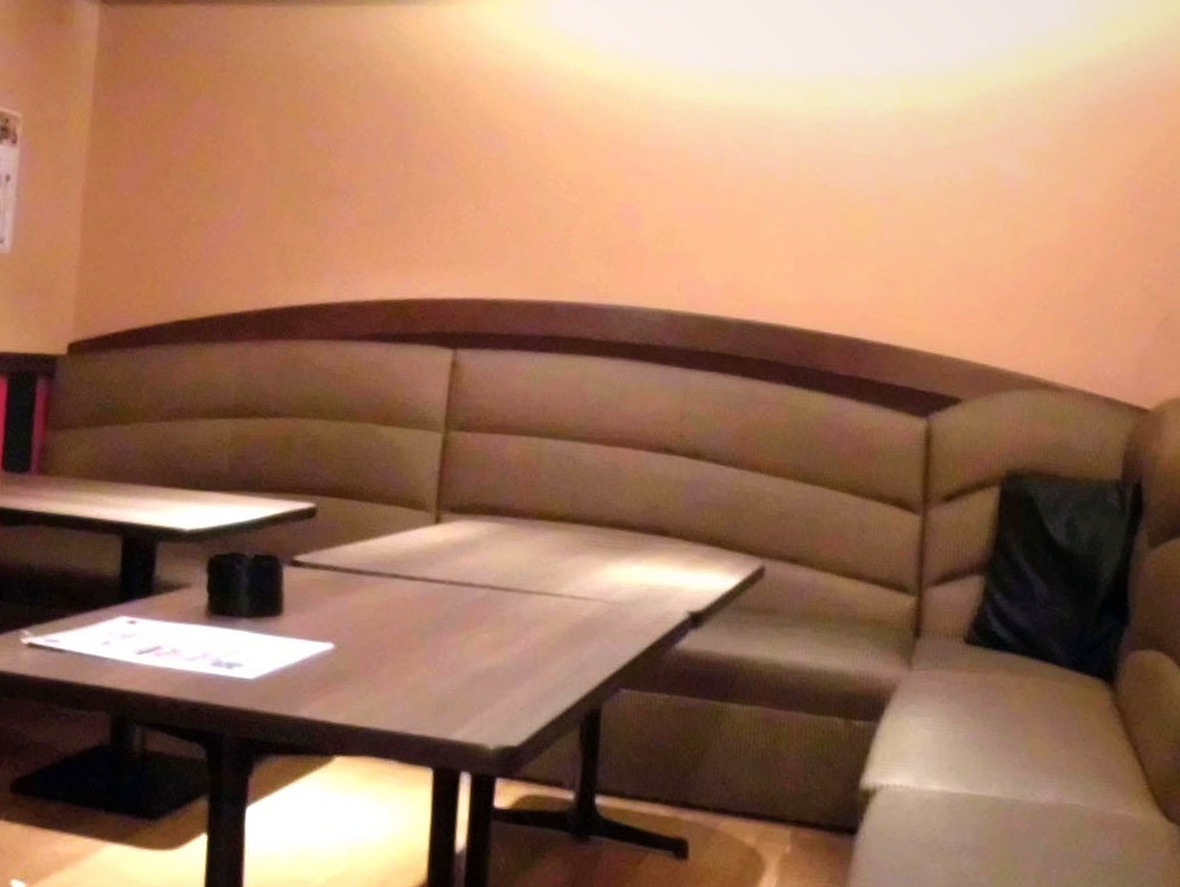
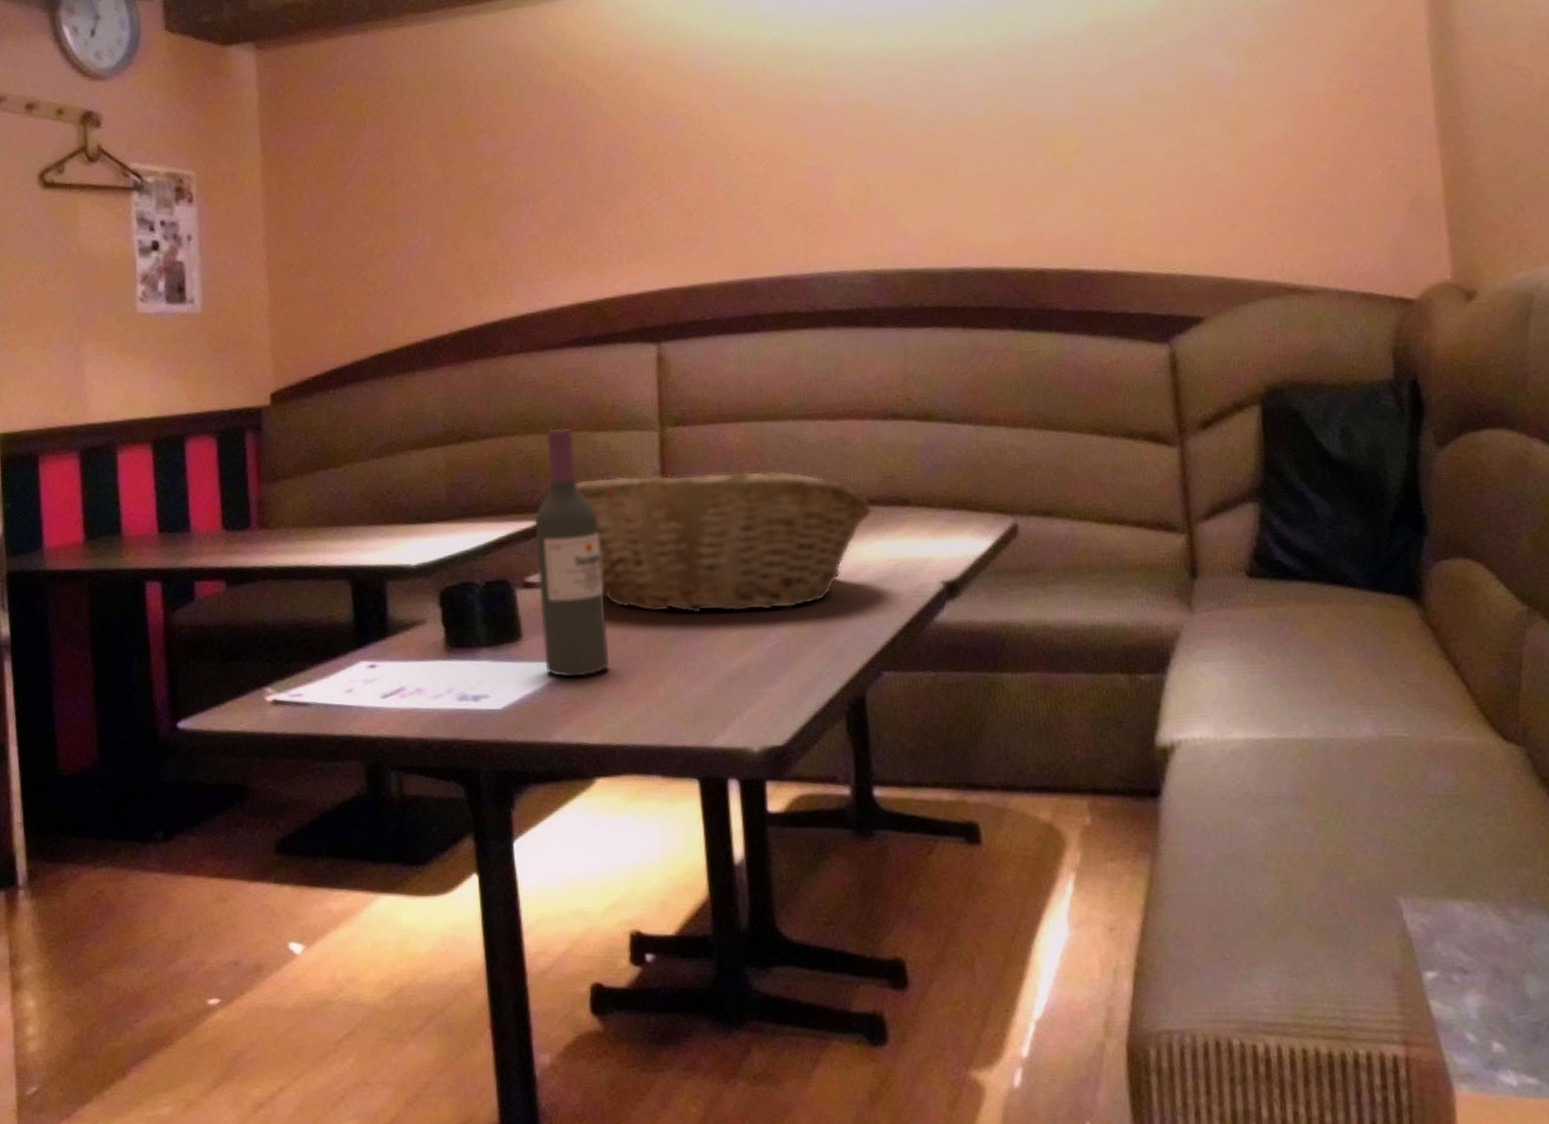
wine bottle: none [301,417,372,658] -> present [534,428,609,678]
fruit basket: none [355,469,635,619] -> present [575,470,874,614]

